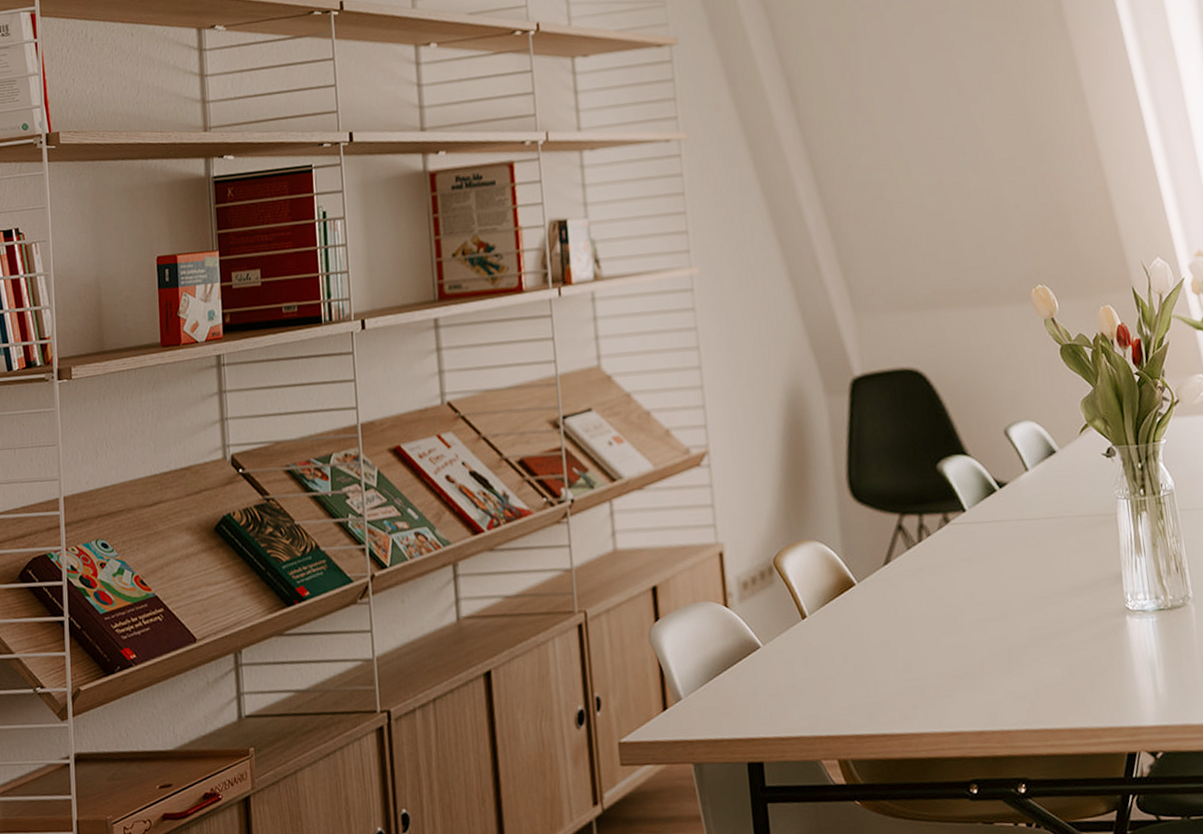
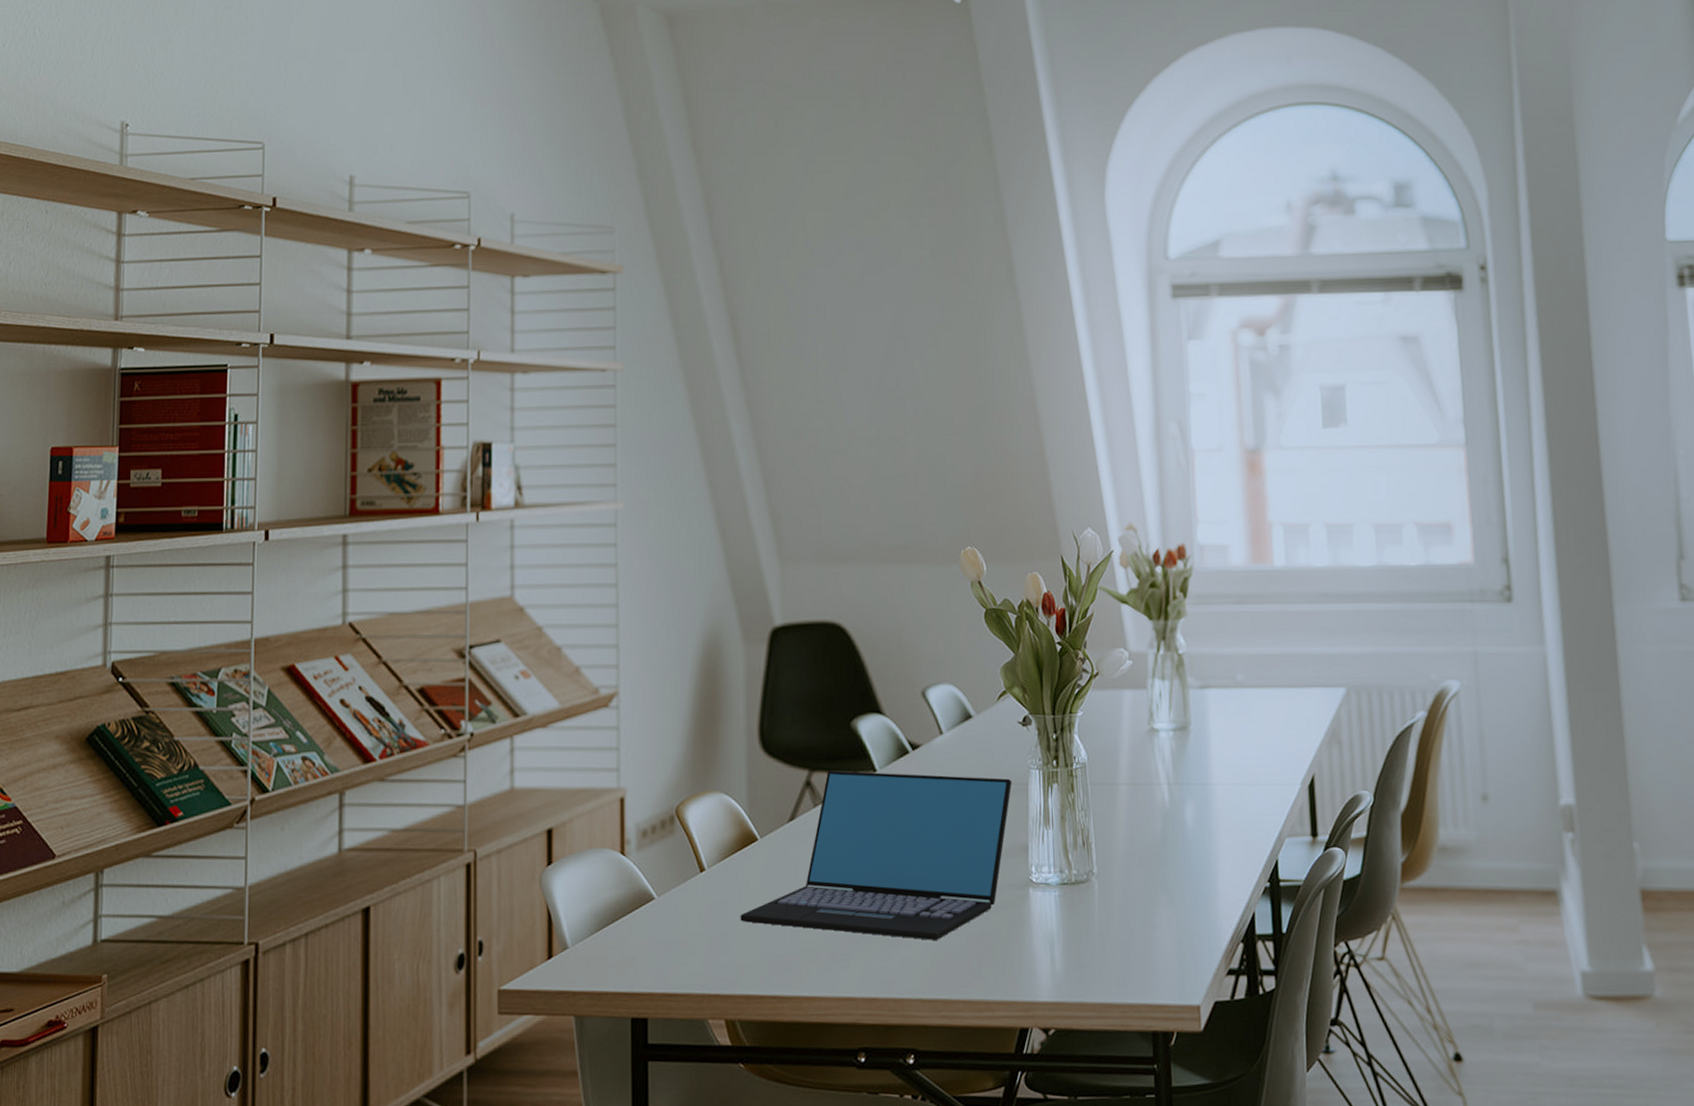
laptop: none [844,510,1101,672] -> present [740,770,1012,940]

